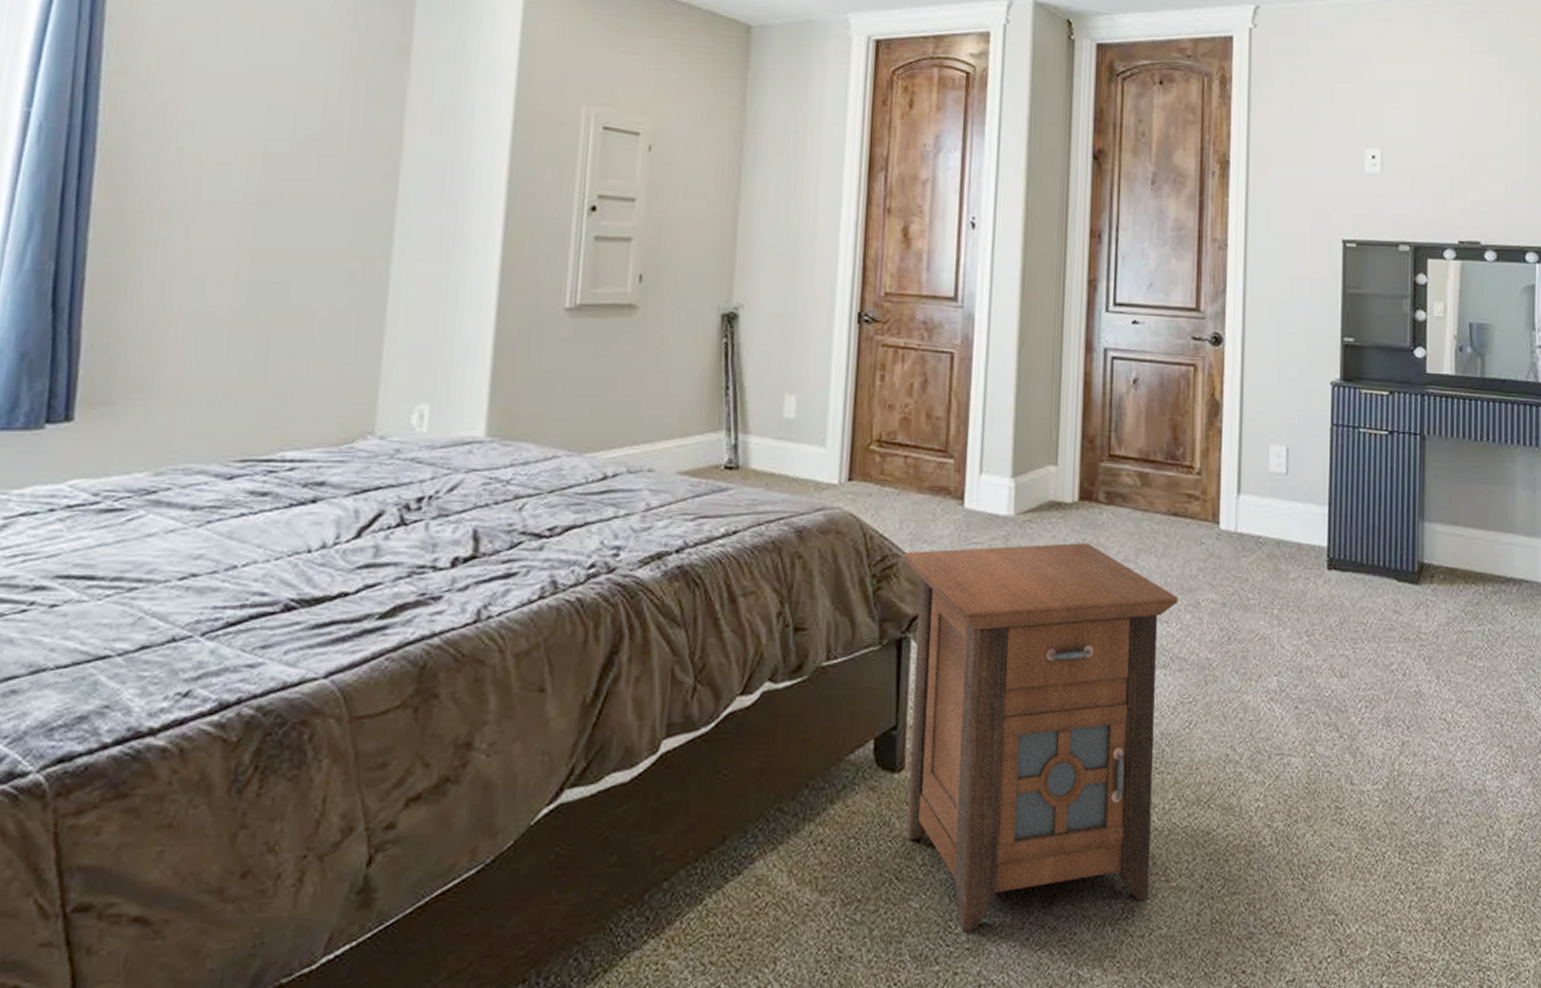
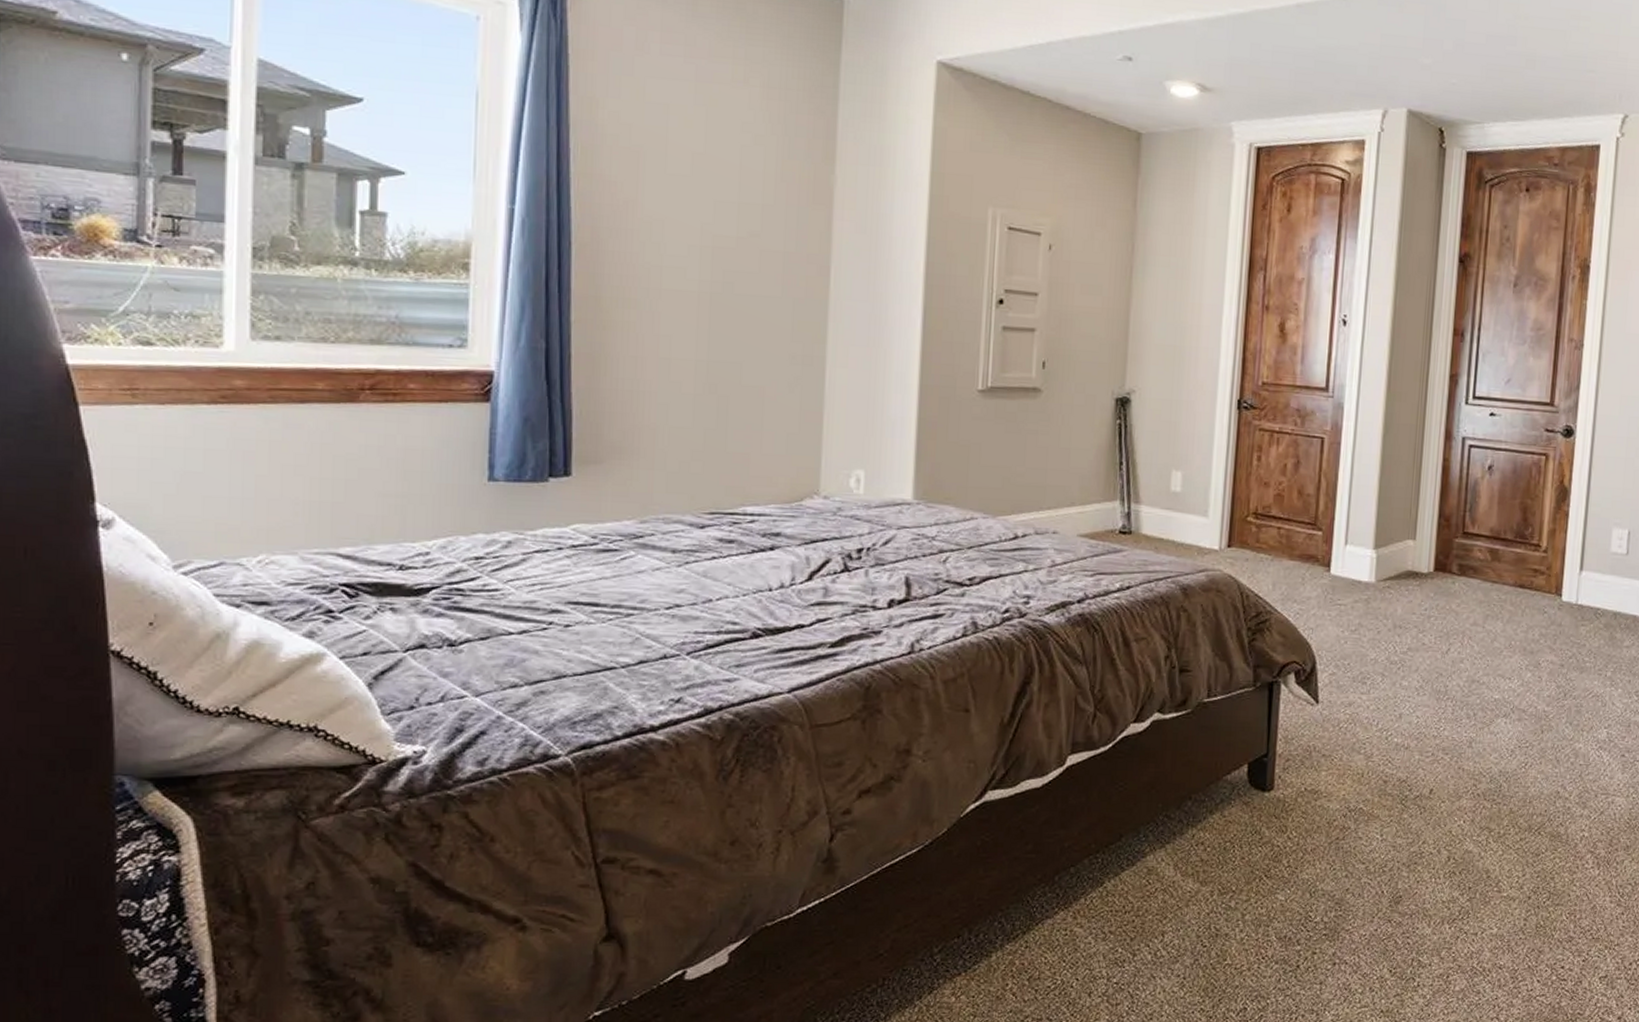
nightstand: present [903,543,1178,932] -> none [1275,607,1520,922]

